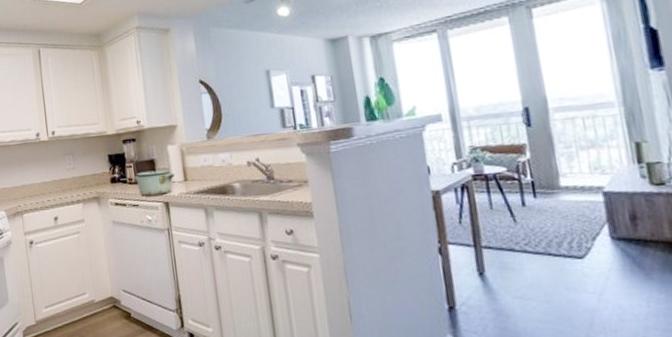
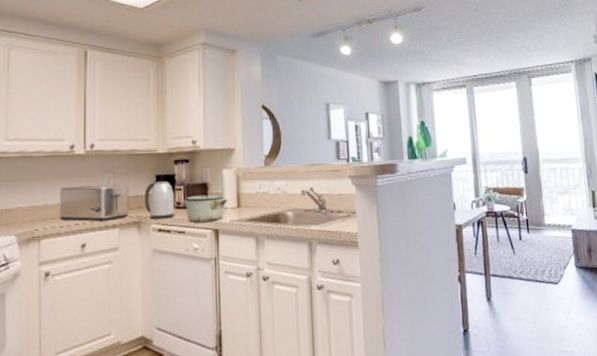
toaster: none [33,164,89,198] -> present [60,184,129,221]
kettle: none [100,159,129,195] -> present [145,180,175,219]

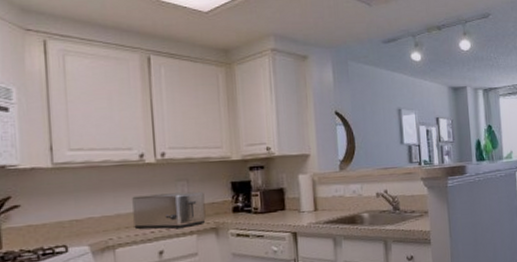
kettle: present [145,180,175,219] -> none [221,187,253,225]
cooking pot: present [184,194,227,222] -> none [261,198,304,226]

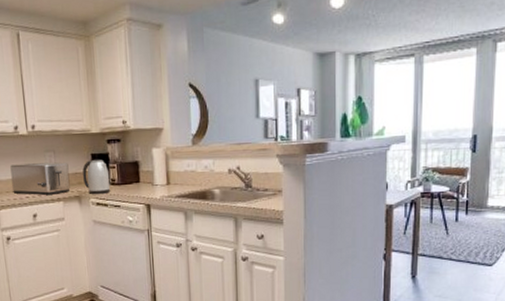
kettle: none [221,187,253,225] -> present [82,159,111,194]

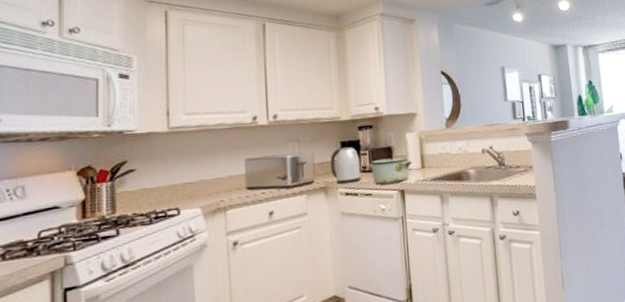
cooking pot: none [117,172,157,197] -> present [369,156,412,185]

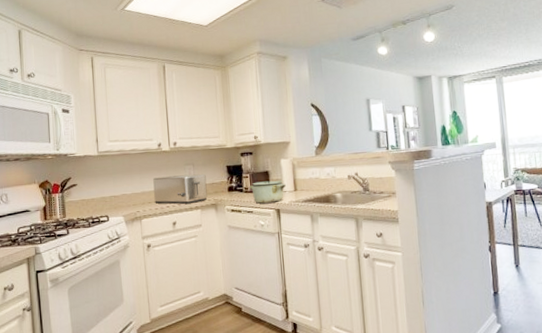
kettle: present [330,146,362,184] -> none [219,170,244,202]

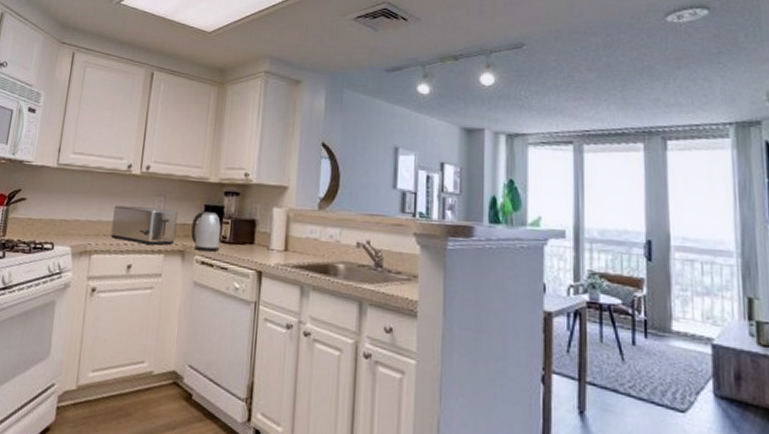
kettle: none [219,170,244,202] -> present [191,211,222,252]
cooking pot: present [250,180,286,204] -> none [229,231,275,262]

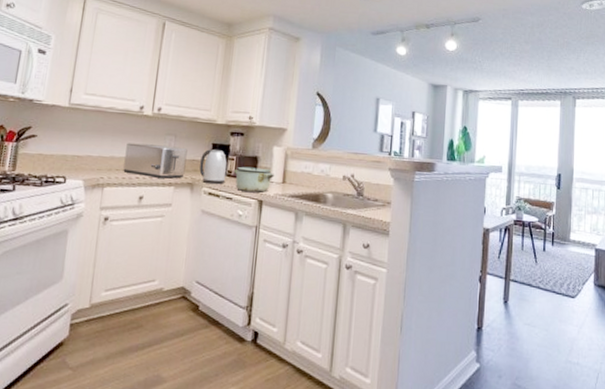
cooking pot: none [229,231,275,262] -> present [234,166,274,193]

